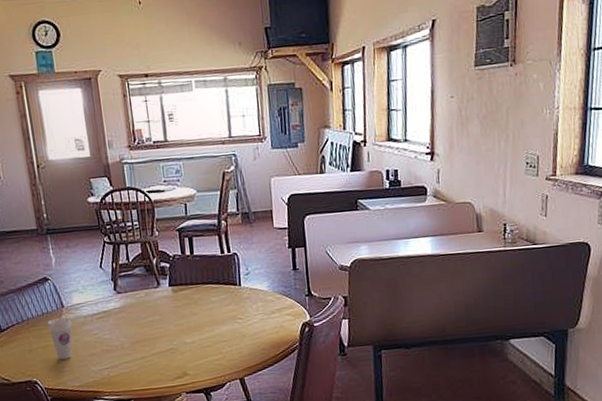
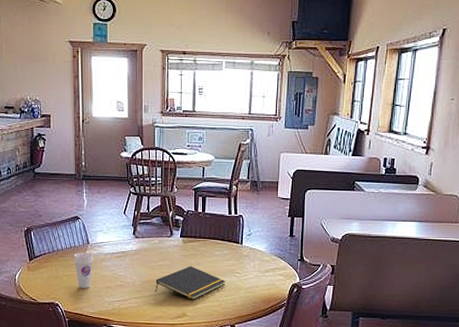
notepad: none [147,318,228,356] -> present [155,266,226,300]

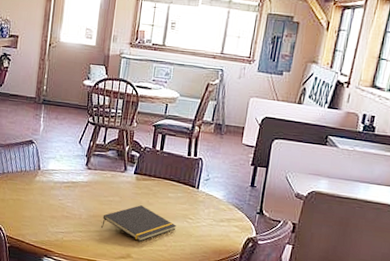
cup: present [74,253,94,288] -> none [22,177,43,215]

